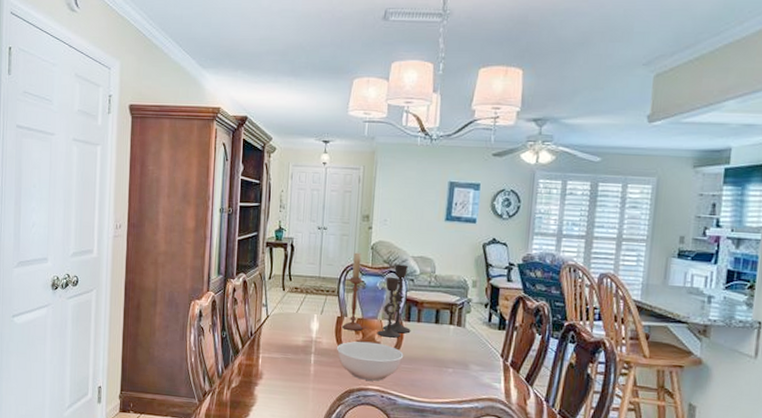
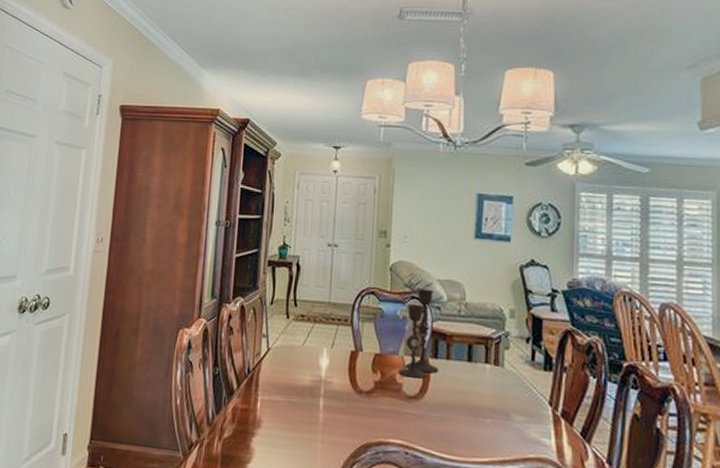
bowl: present [336,341,404,381] -> none [350,382,431,433]
candlestick: present [342,251,364,331] -> none [357,273,381,369]

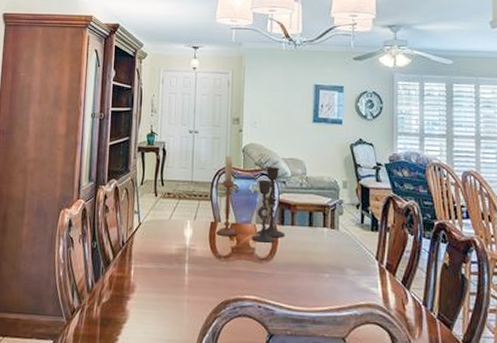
candlestick: none [357,273,381,369] -> present [216,154,237,237]

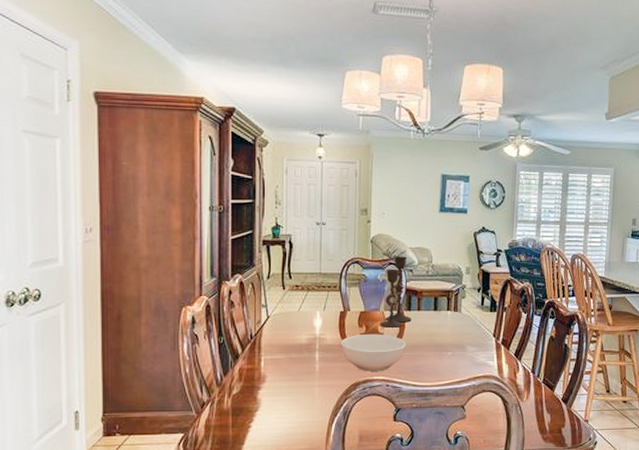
bowl: none [210,247,279,290] -> present [340,334,406,371]
candlestick: present [216,154,237,237] -> none [346,245,366,324]

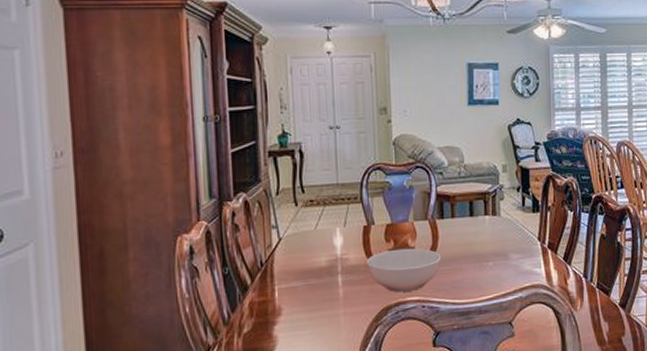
candlestick: present [380,256,412,328] -> none [409,157,446,240]

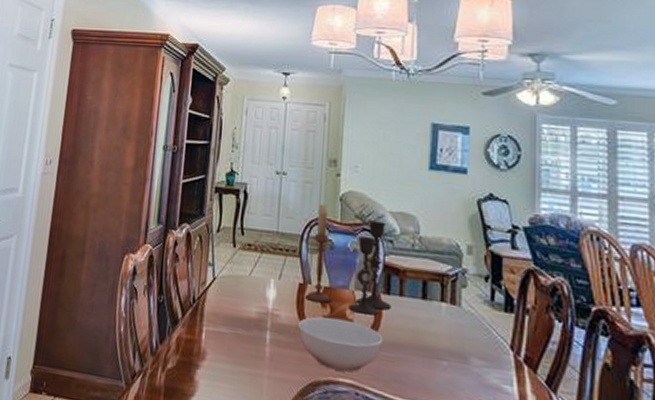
candlestick: none [371,149,394,239] -> present [305,202,331,304]
candlestick: none [409,157,446,240] -> present [348,220,392,315]

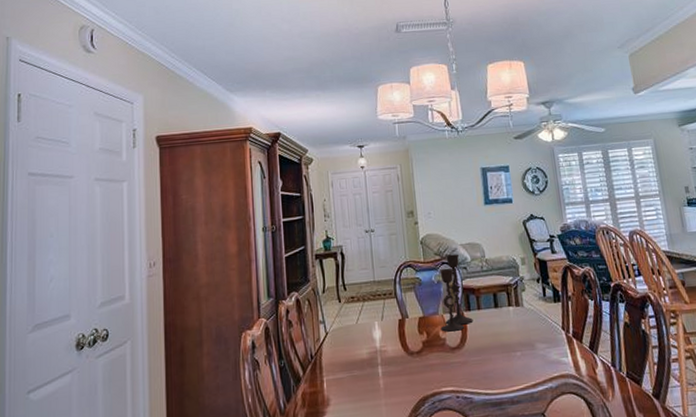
bowl: present [297,316,384,373] -> none [402,339,471,383]
candlestick: present [305,202,331,304] -> none [403,248,426,332]

